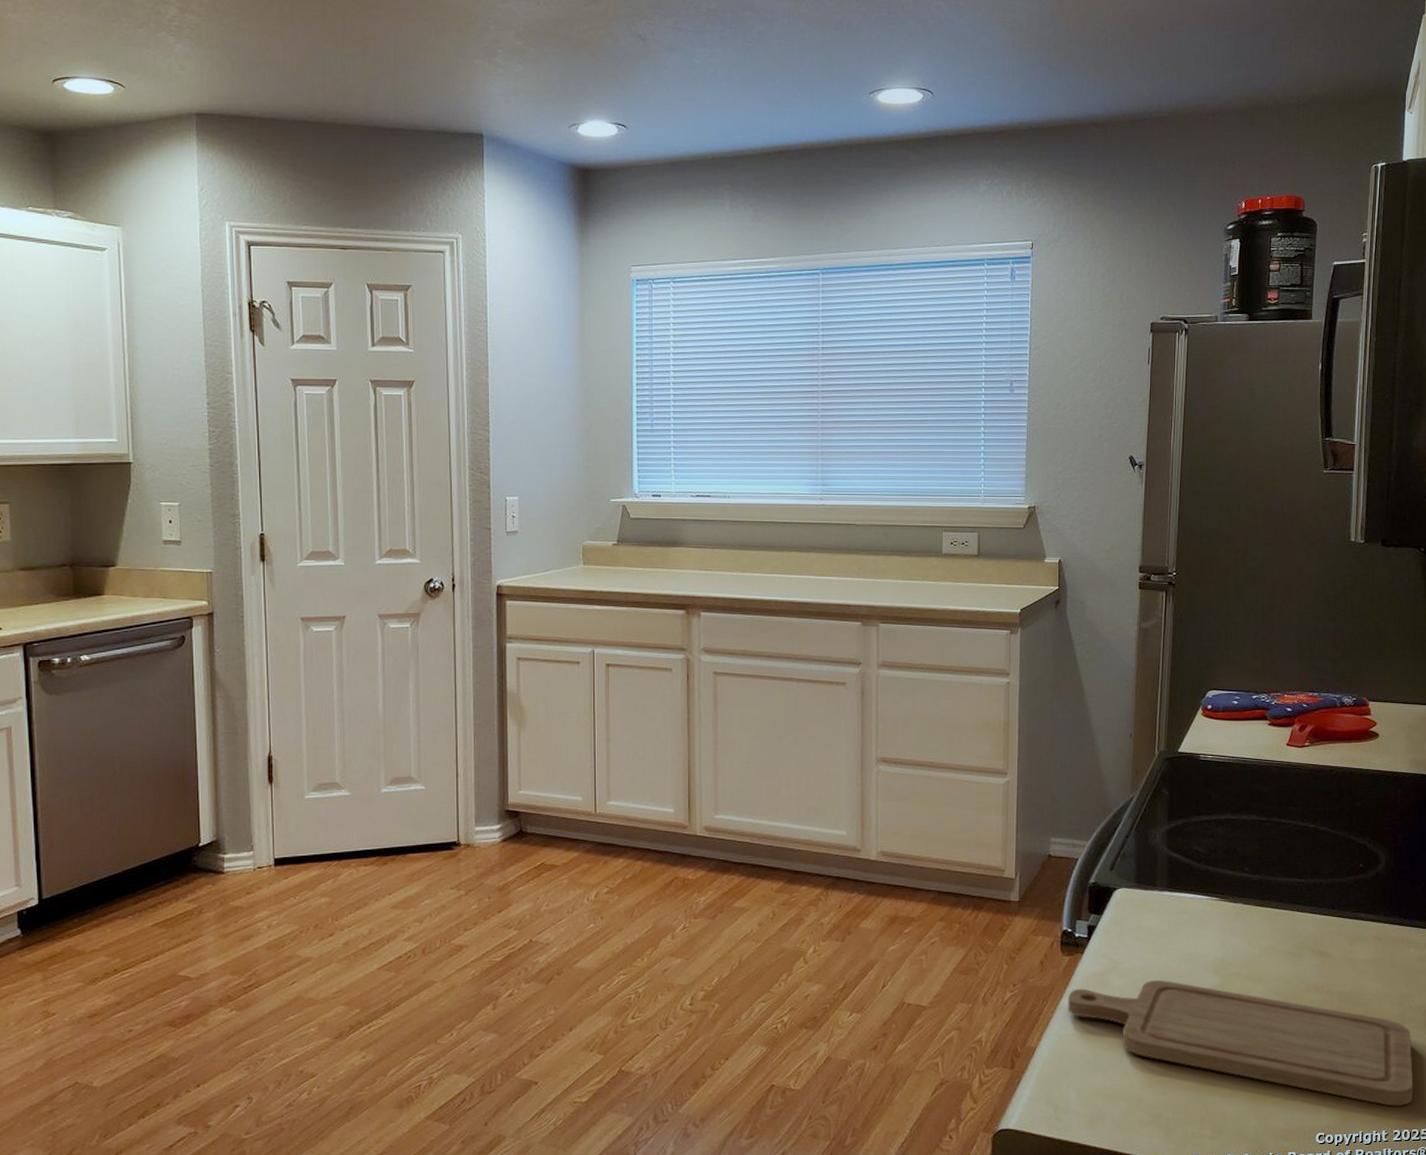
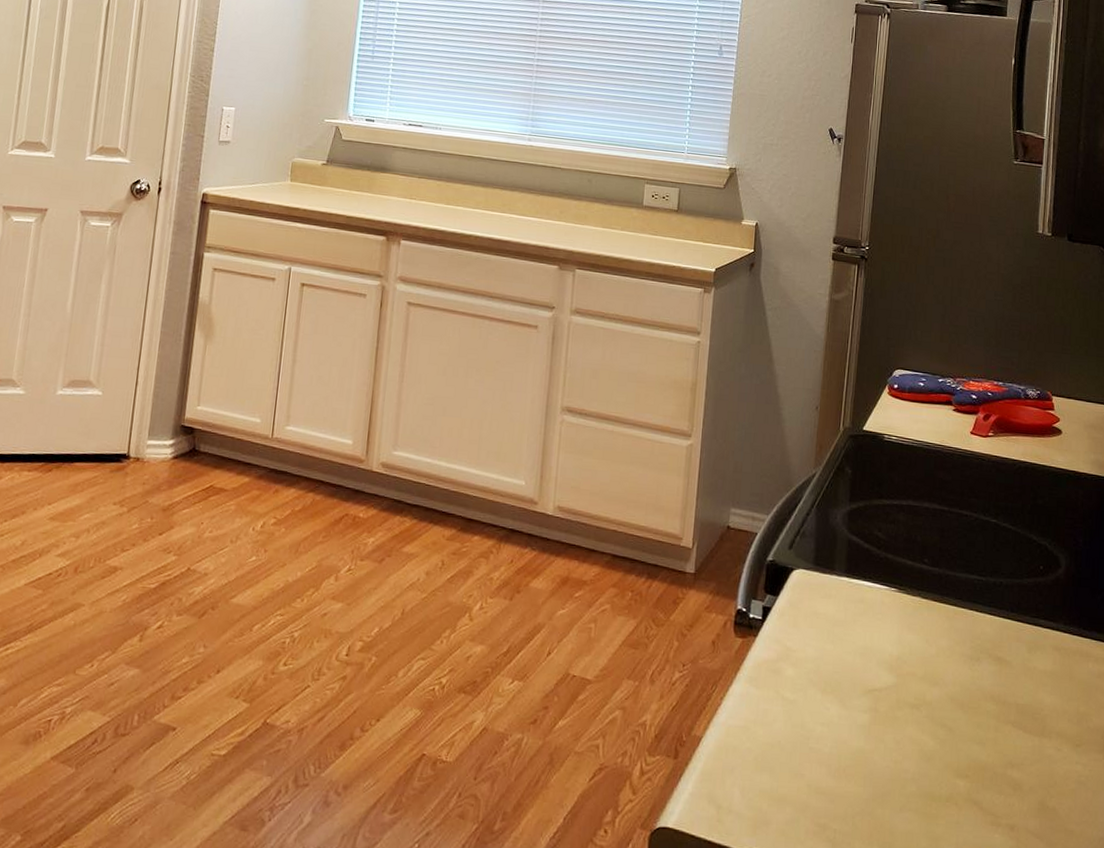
chopping board: present [1068,980,1414,1106] -> none [737,673,1091,839]

